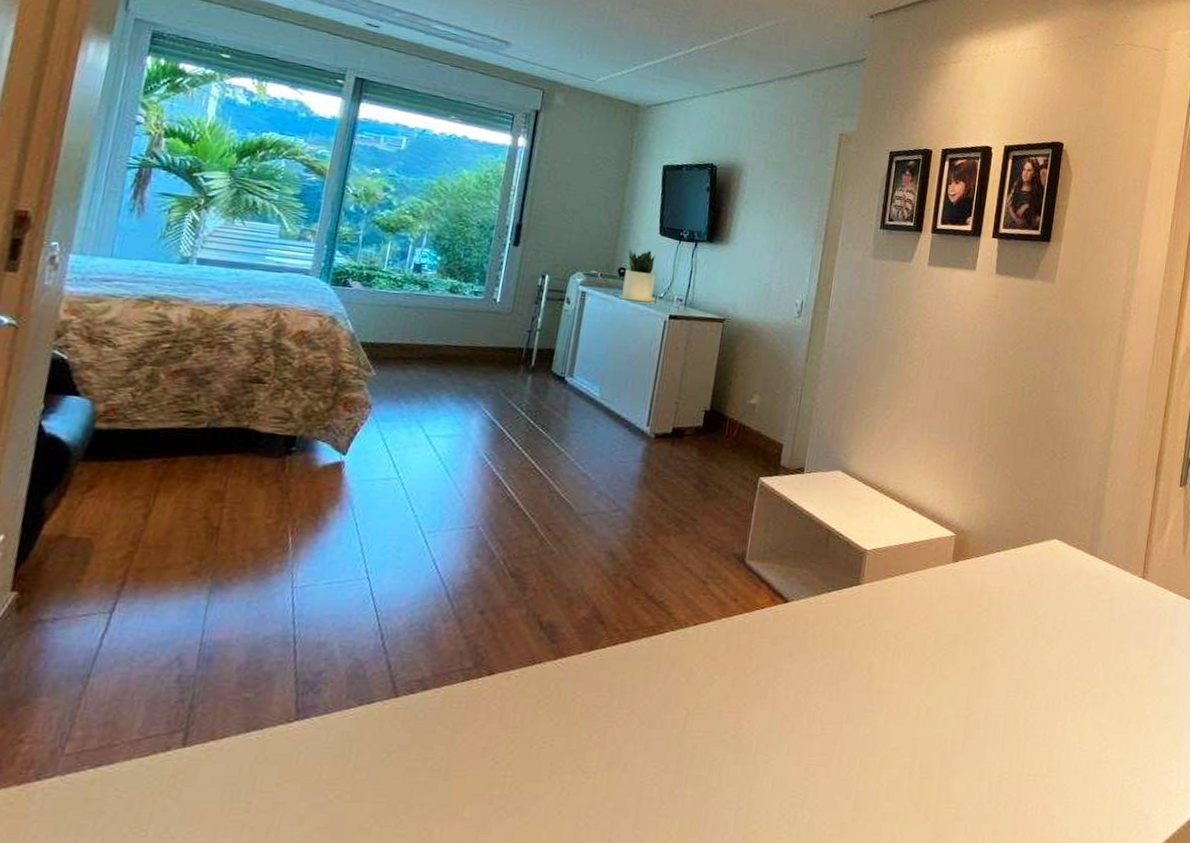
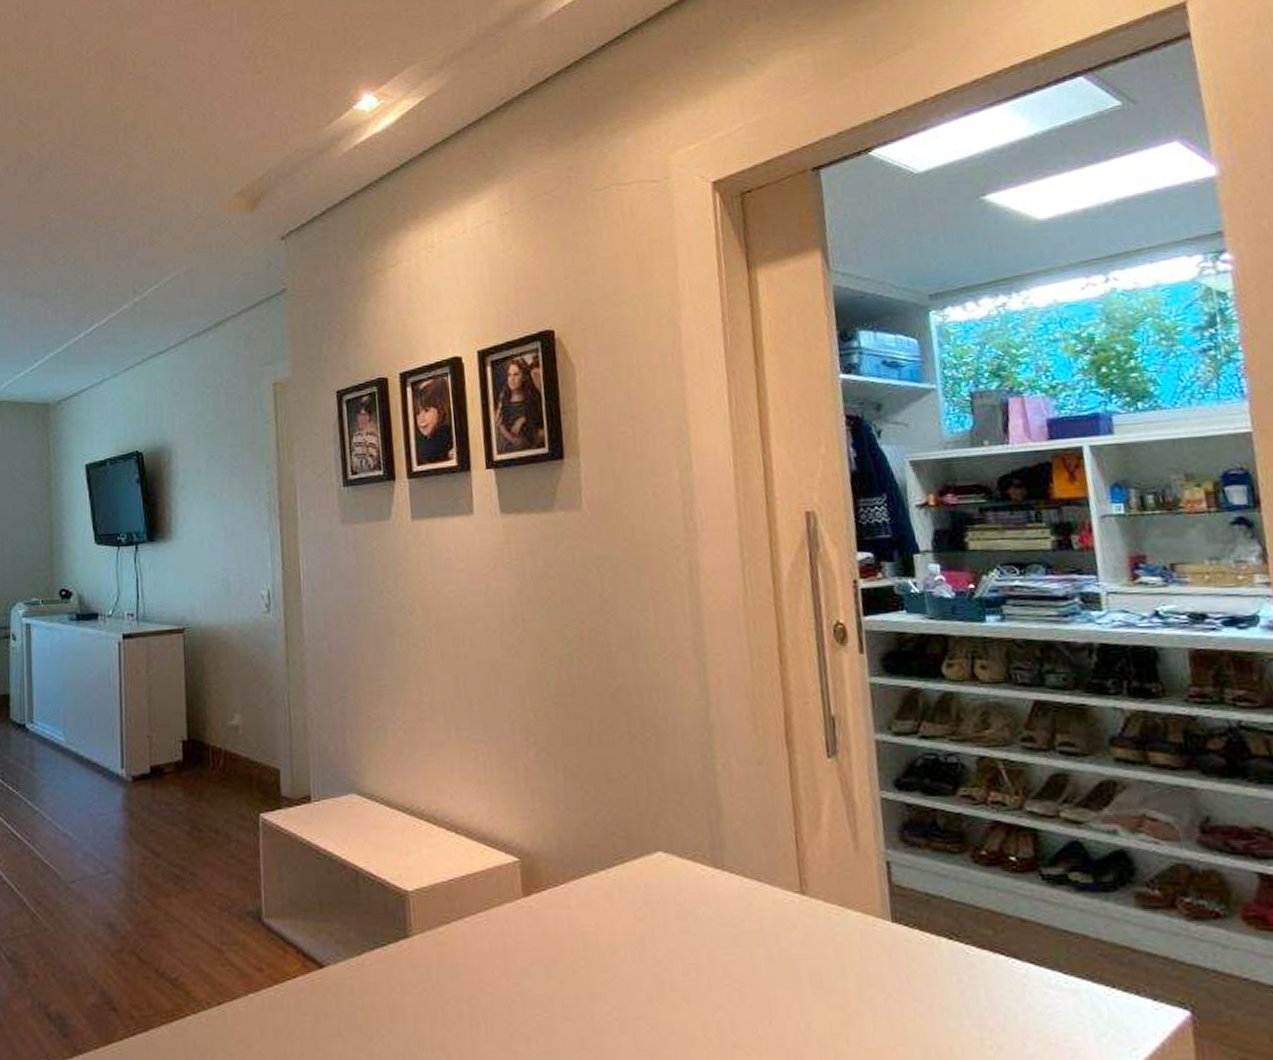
planter: present [617,249,657,304] -> none [63,563,104,627]

